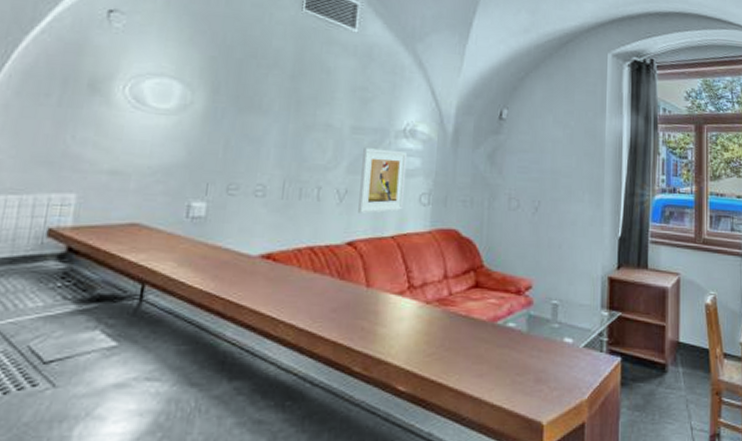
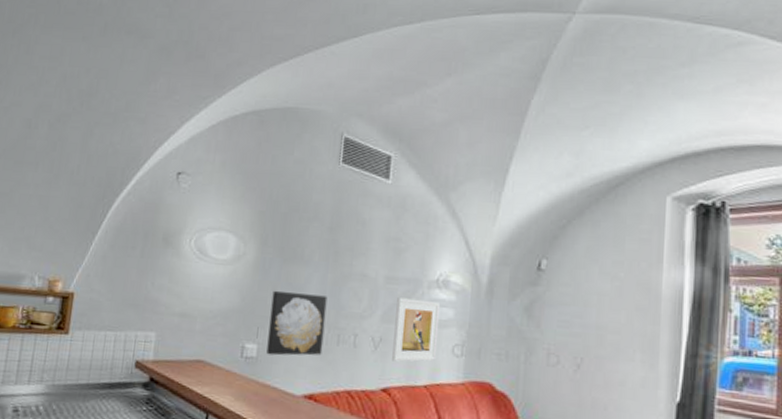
wall art: none [217,142,289,214] -> present [266,290,328,356]

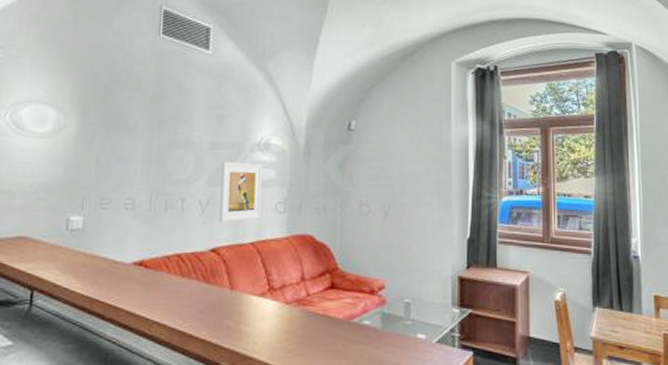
wall art: present [266,290,328,356] -> none [93,161,154,226]

